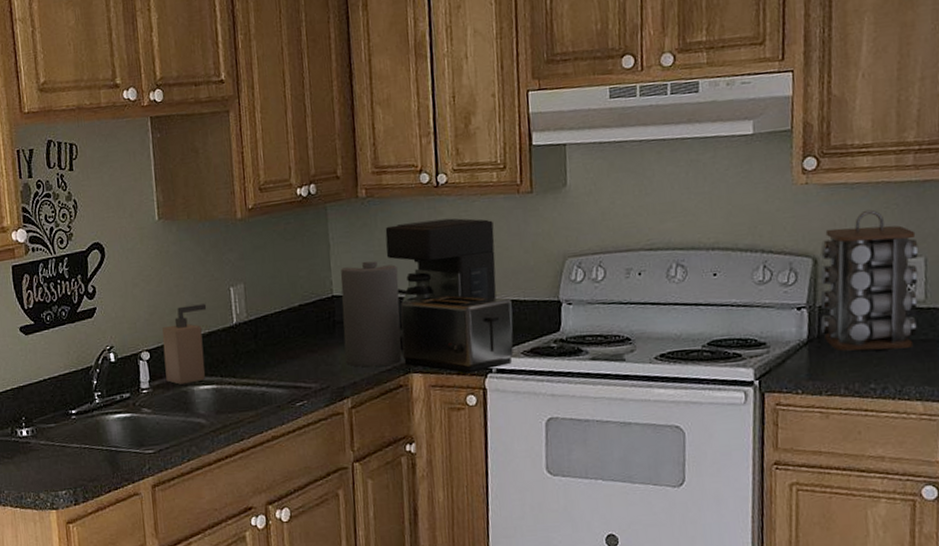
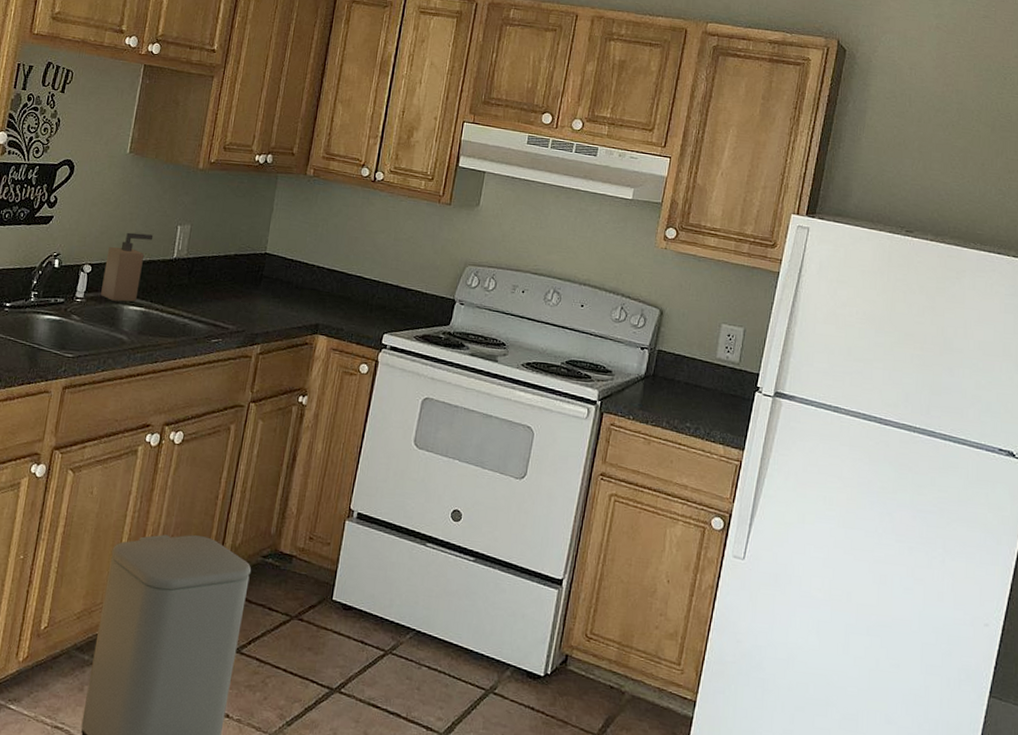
paper towel holder: present [340,261,402,368] -> none [264,229,326,324]
coffee maker: present [385,218,497,351] -> none [313,205,414,314]
toaster: present [400,293,514,374] -> none [314,270,415,346]
spice rack: present [820,209,919,352] -> none [656,280,741,399]

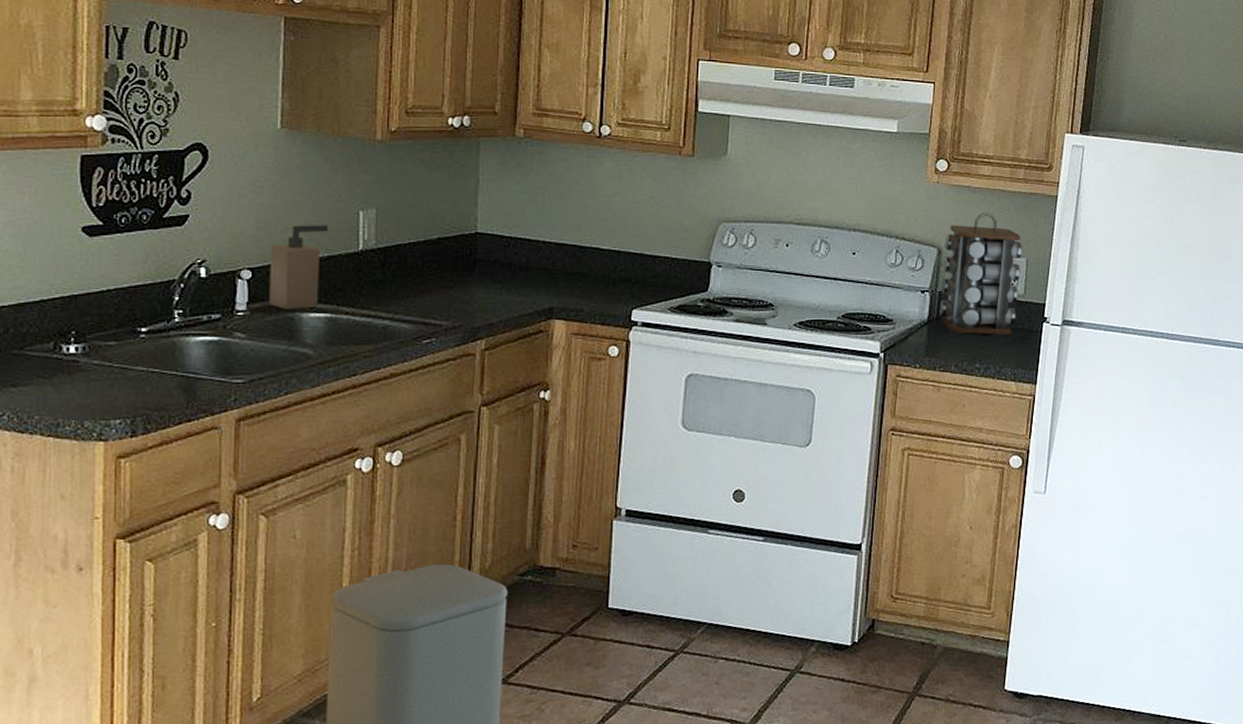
spice rack: none [656,280,741,399] -> present [939,212,1023,335]

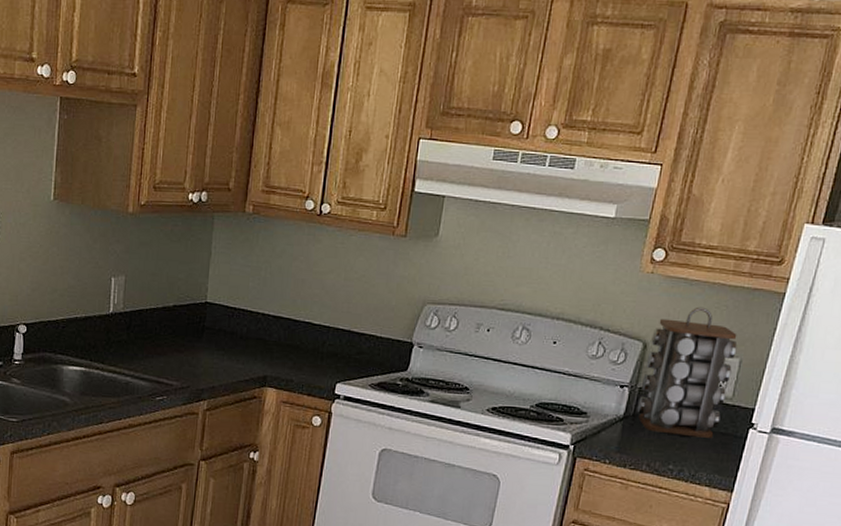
soap dispenser: present [269,225,329,310] -> none [39,287,87,362]

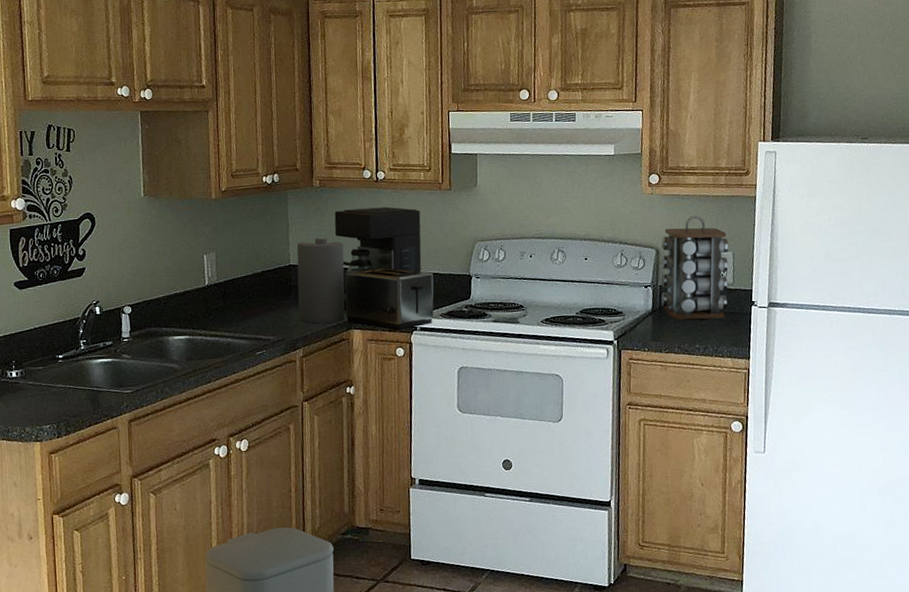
paper towel holder: none [208,274,270,376] -> present [297,238,345,324]
coffee maker: none [260,245,365,365] -> present [334,206,422,311]
toaster: none [262,317,369,396] -> present [344,266,434,331]

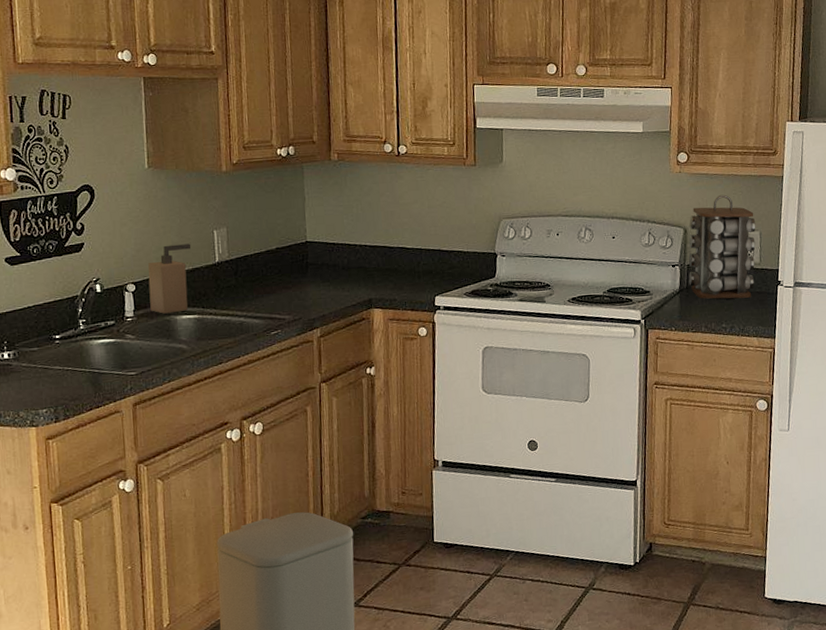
soap dispenser: none [143,268,183,335] -> present [148,243,192,314]
paper towel holder: present [297,238,345,324] -> none [313,213,365,303]
coffee maker: present [334,206,422,311] -> none [353,182,445,290]
toaster: present [344,266,434,331] -> none [364,243,458,310]

